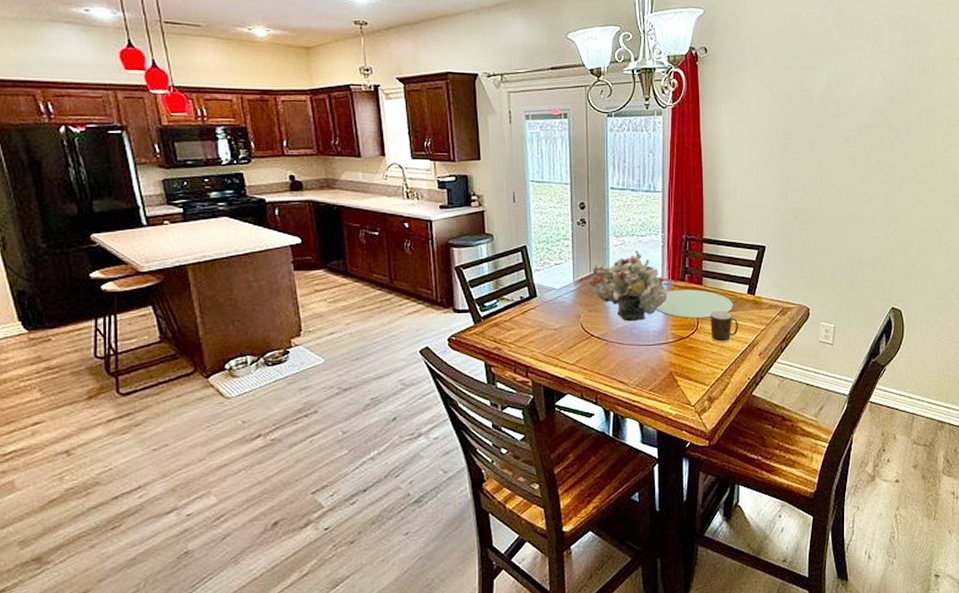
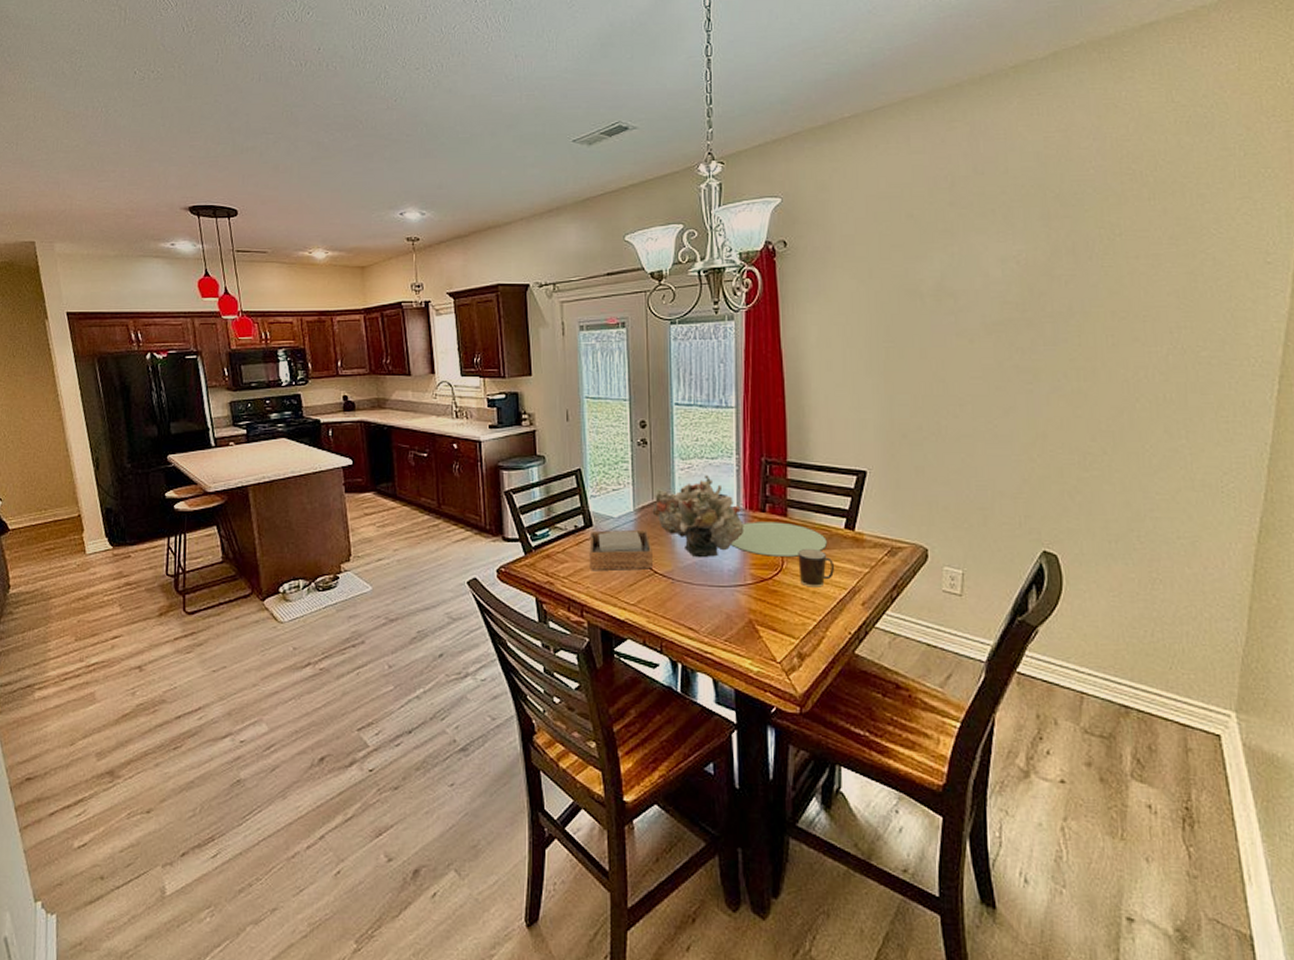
napkin holder: none [534,300,589,336] -> present [589,530,652,571]

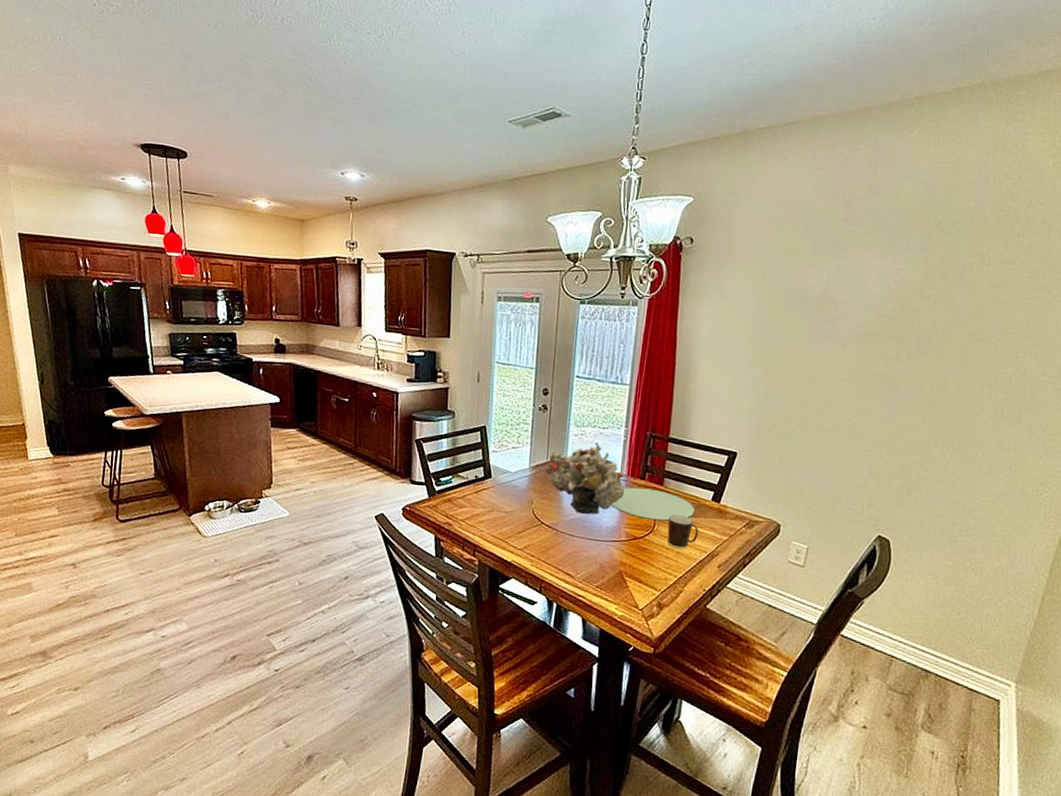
napkin holder: present [589,530,652,571] -> none [485,482,542,520]

